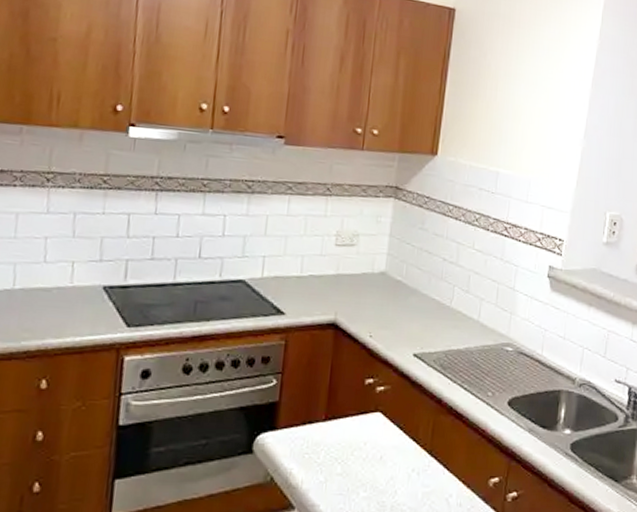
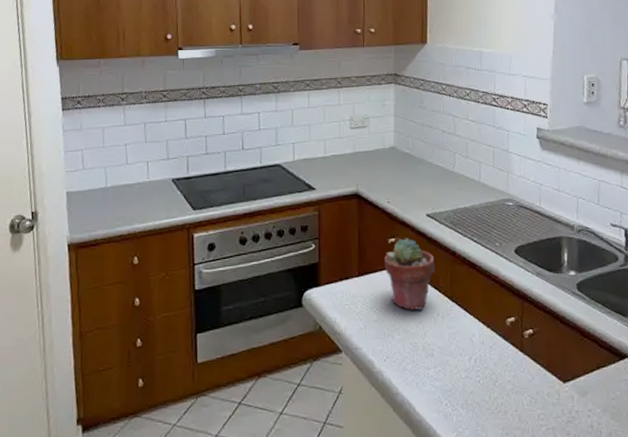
potted succulent: none [357,379,417,464] -> present [383,238,435,310]

